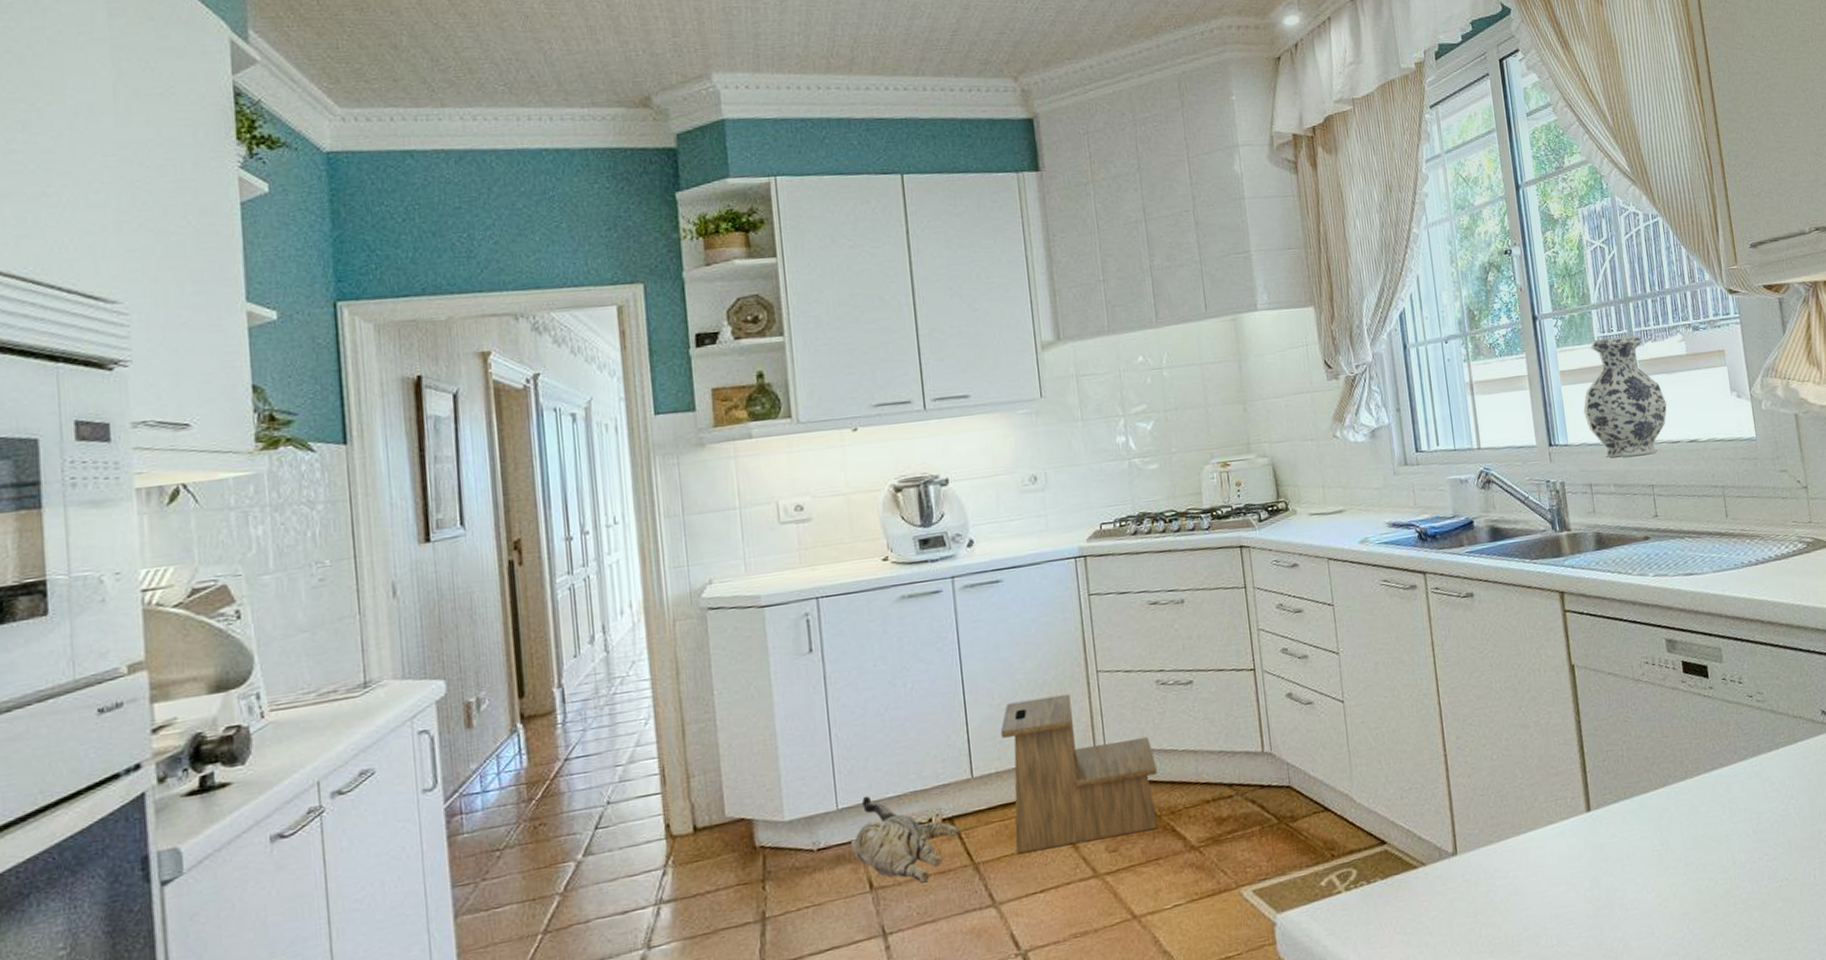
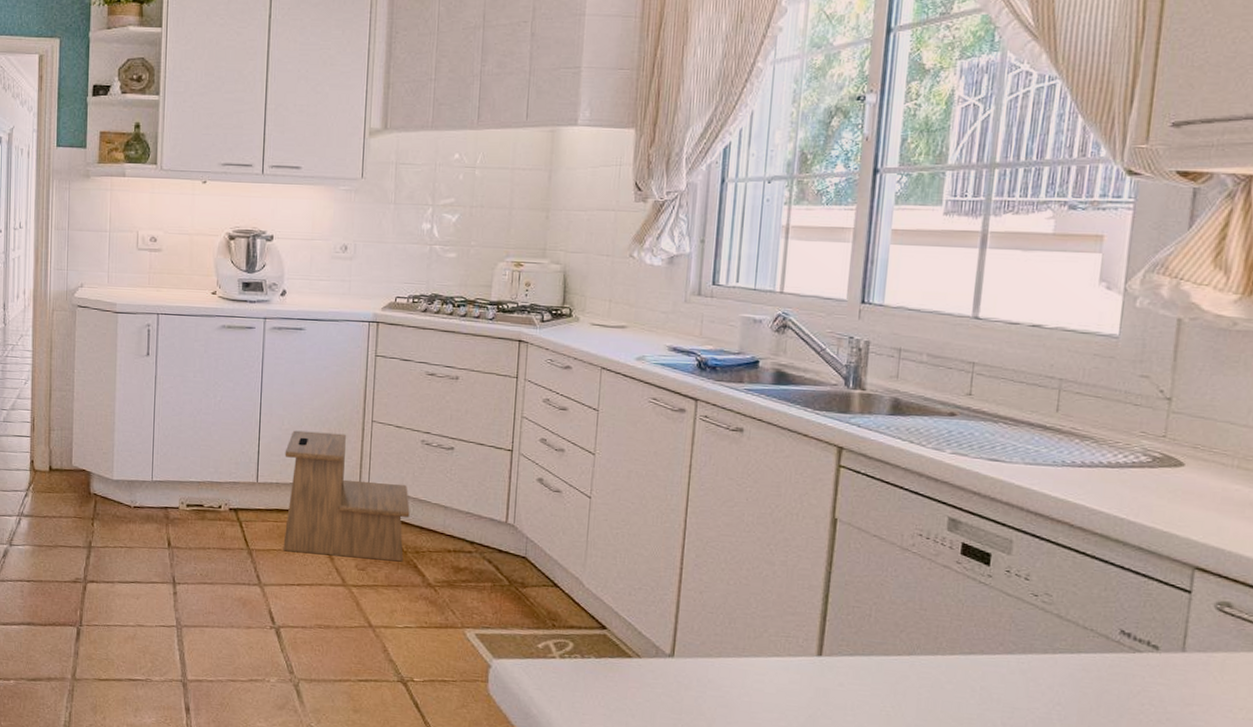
cat: present [851,795,960,883] -> none [159,475,241,553]
vase: present [1583,335,1667,458] -> none [910,202,1014,330]

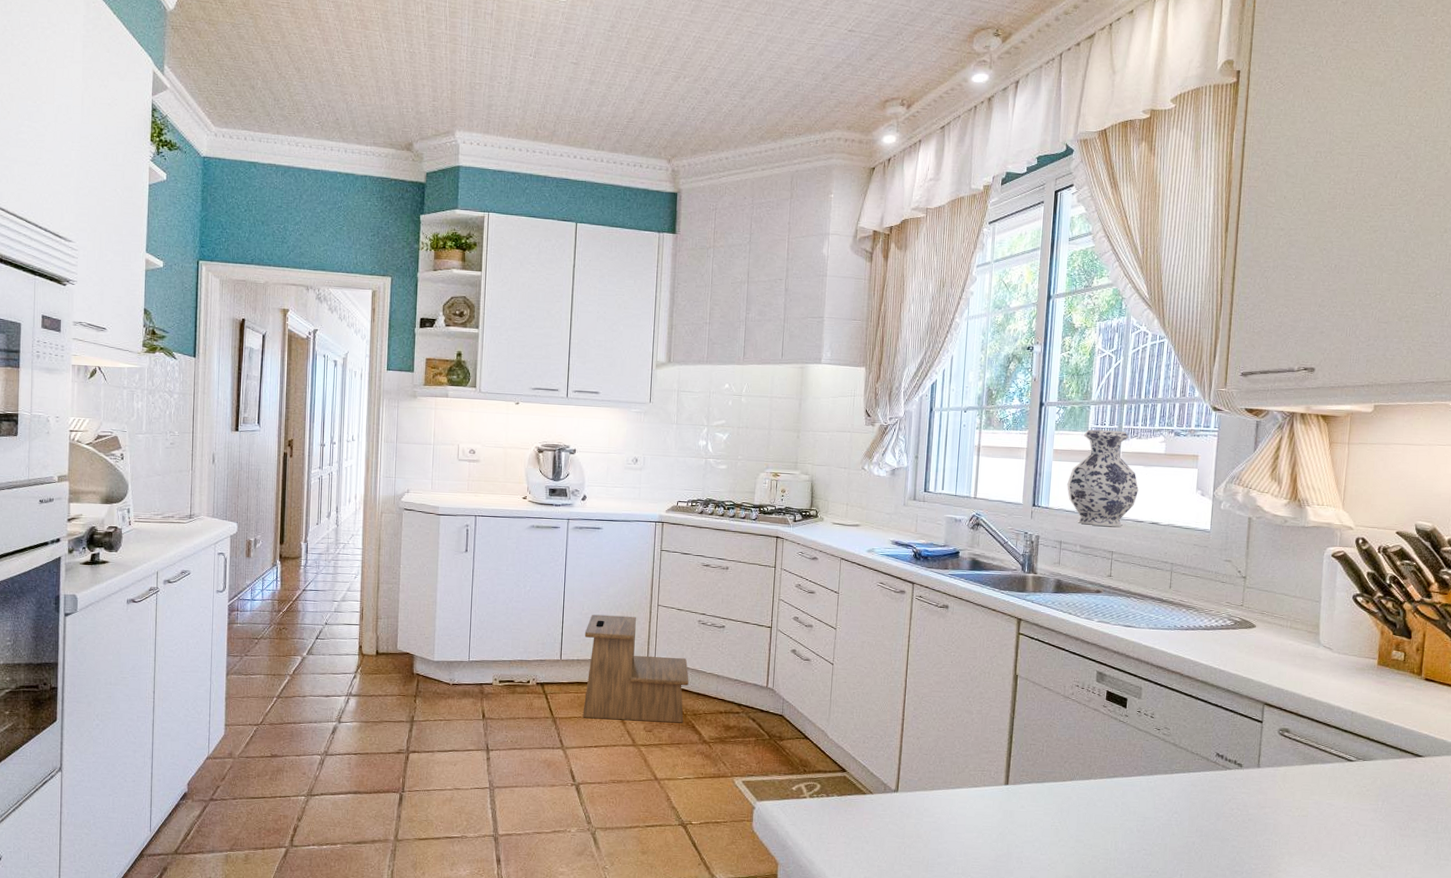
vase: none [910,202,1014,330] -> present [1067,429,1139,527]

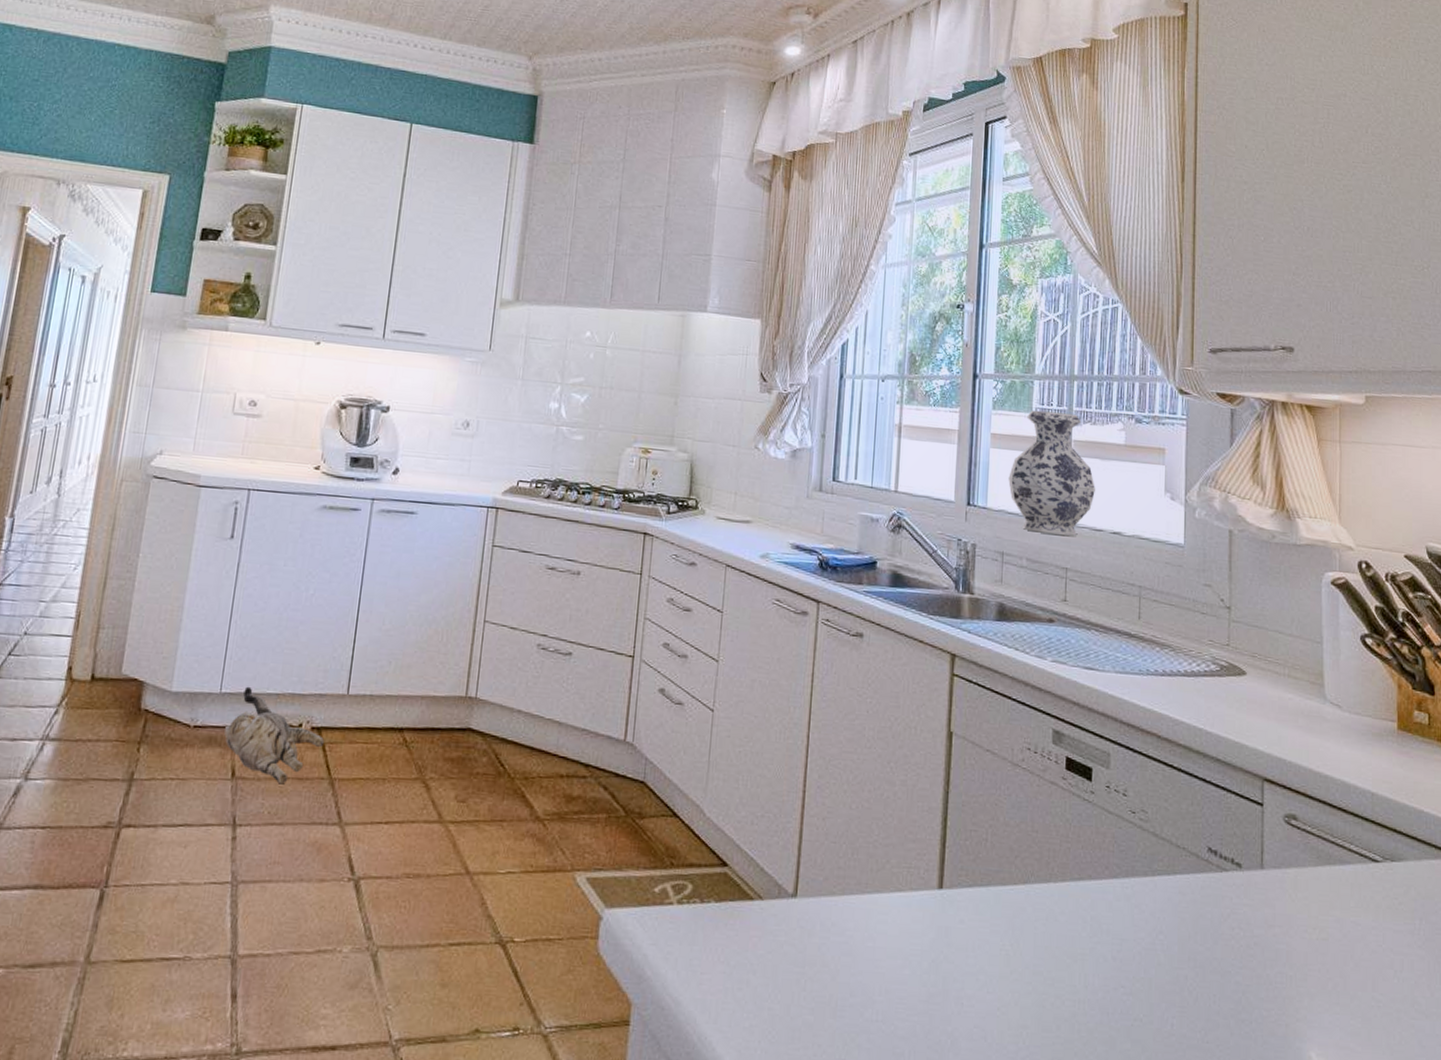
cat: none [475,656,547,722] -> present [224,686,325,785]
step stool: present [582,614,689,723] -> none [371,631,521,791]

